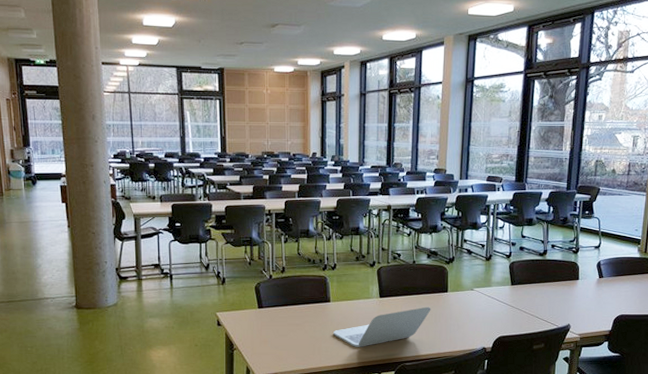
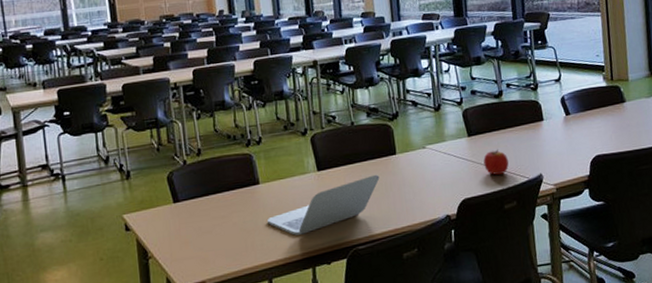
apple: none [521,299,543,320] -> present [483,149,509,175]

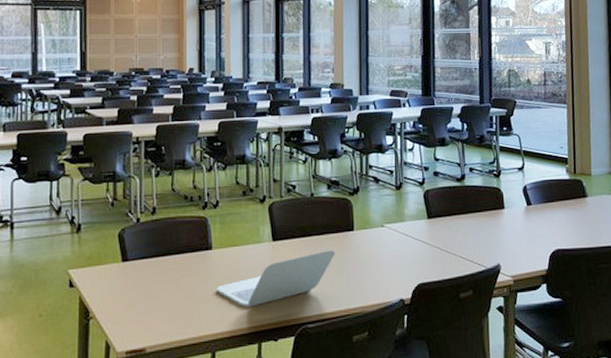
apple: present [483,149,509,175] -> none [442,234,467,261]

